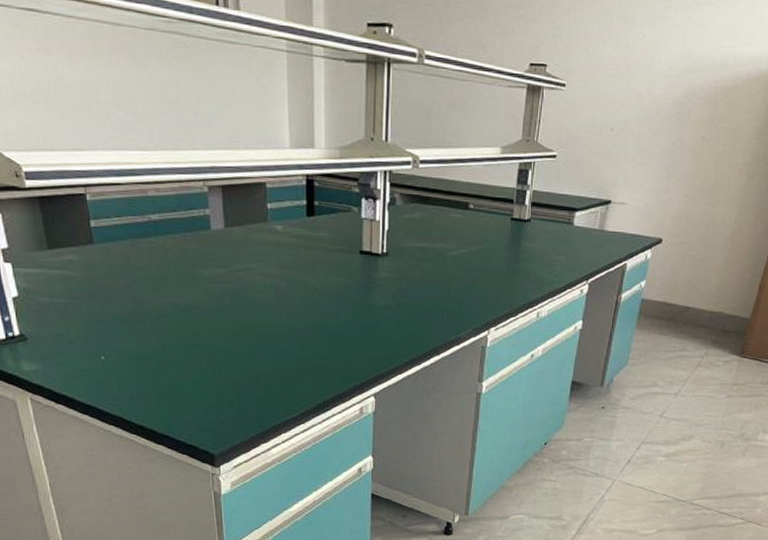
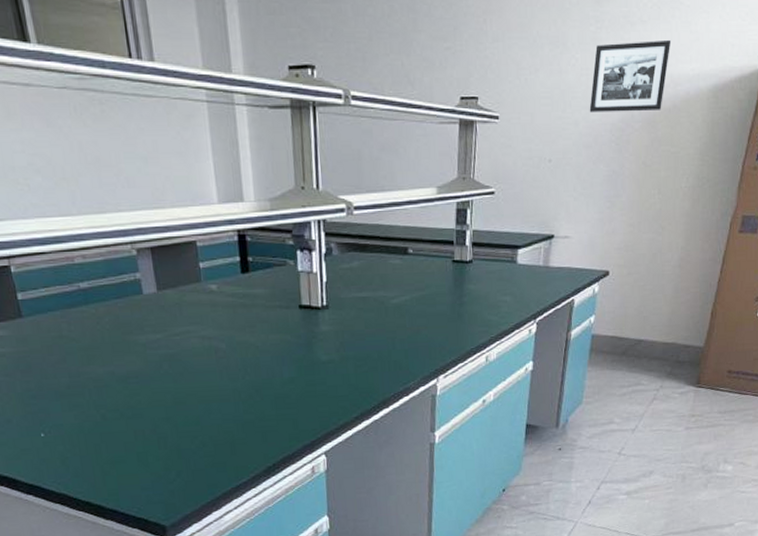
picture frame: none [653,22,737,89] -> present [589,39,672,112]

